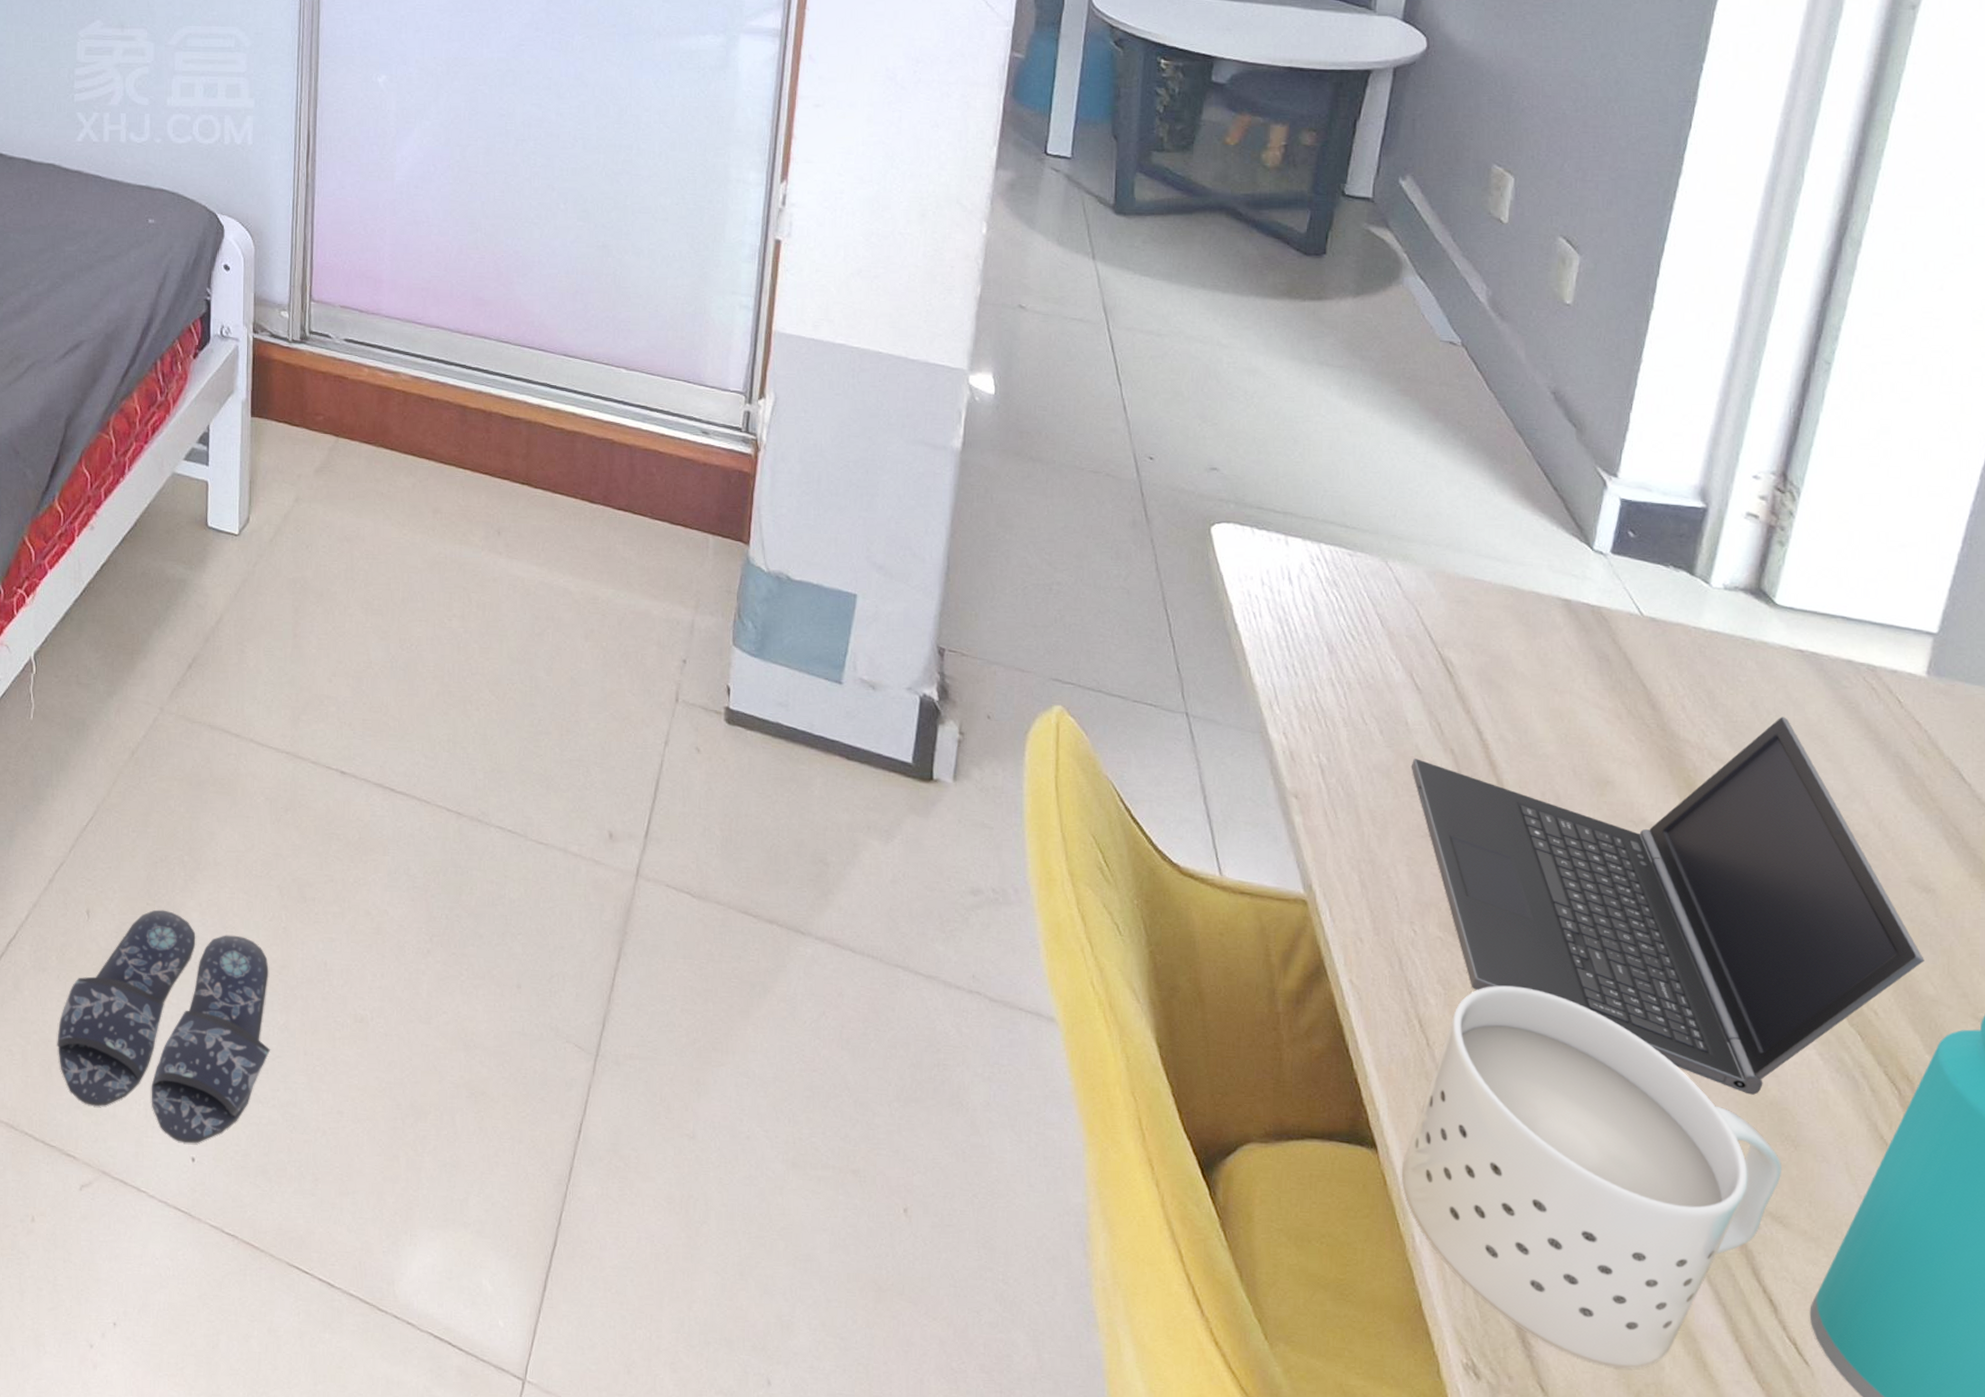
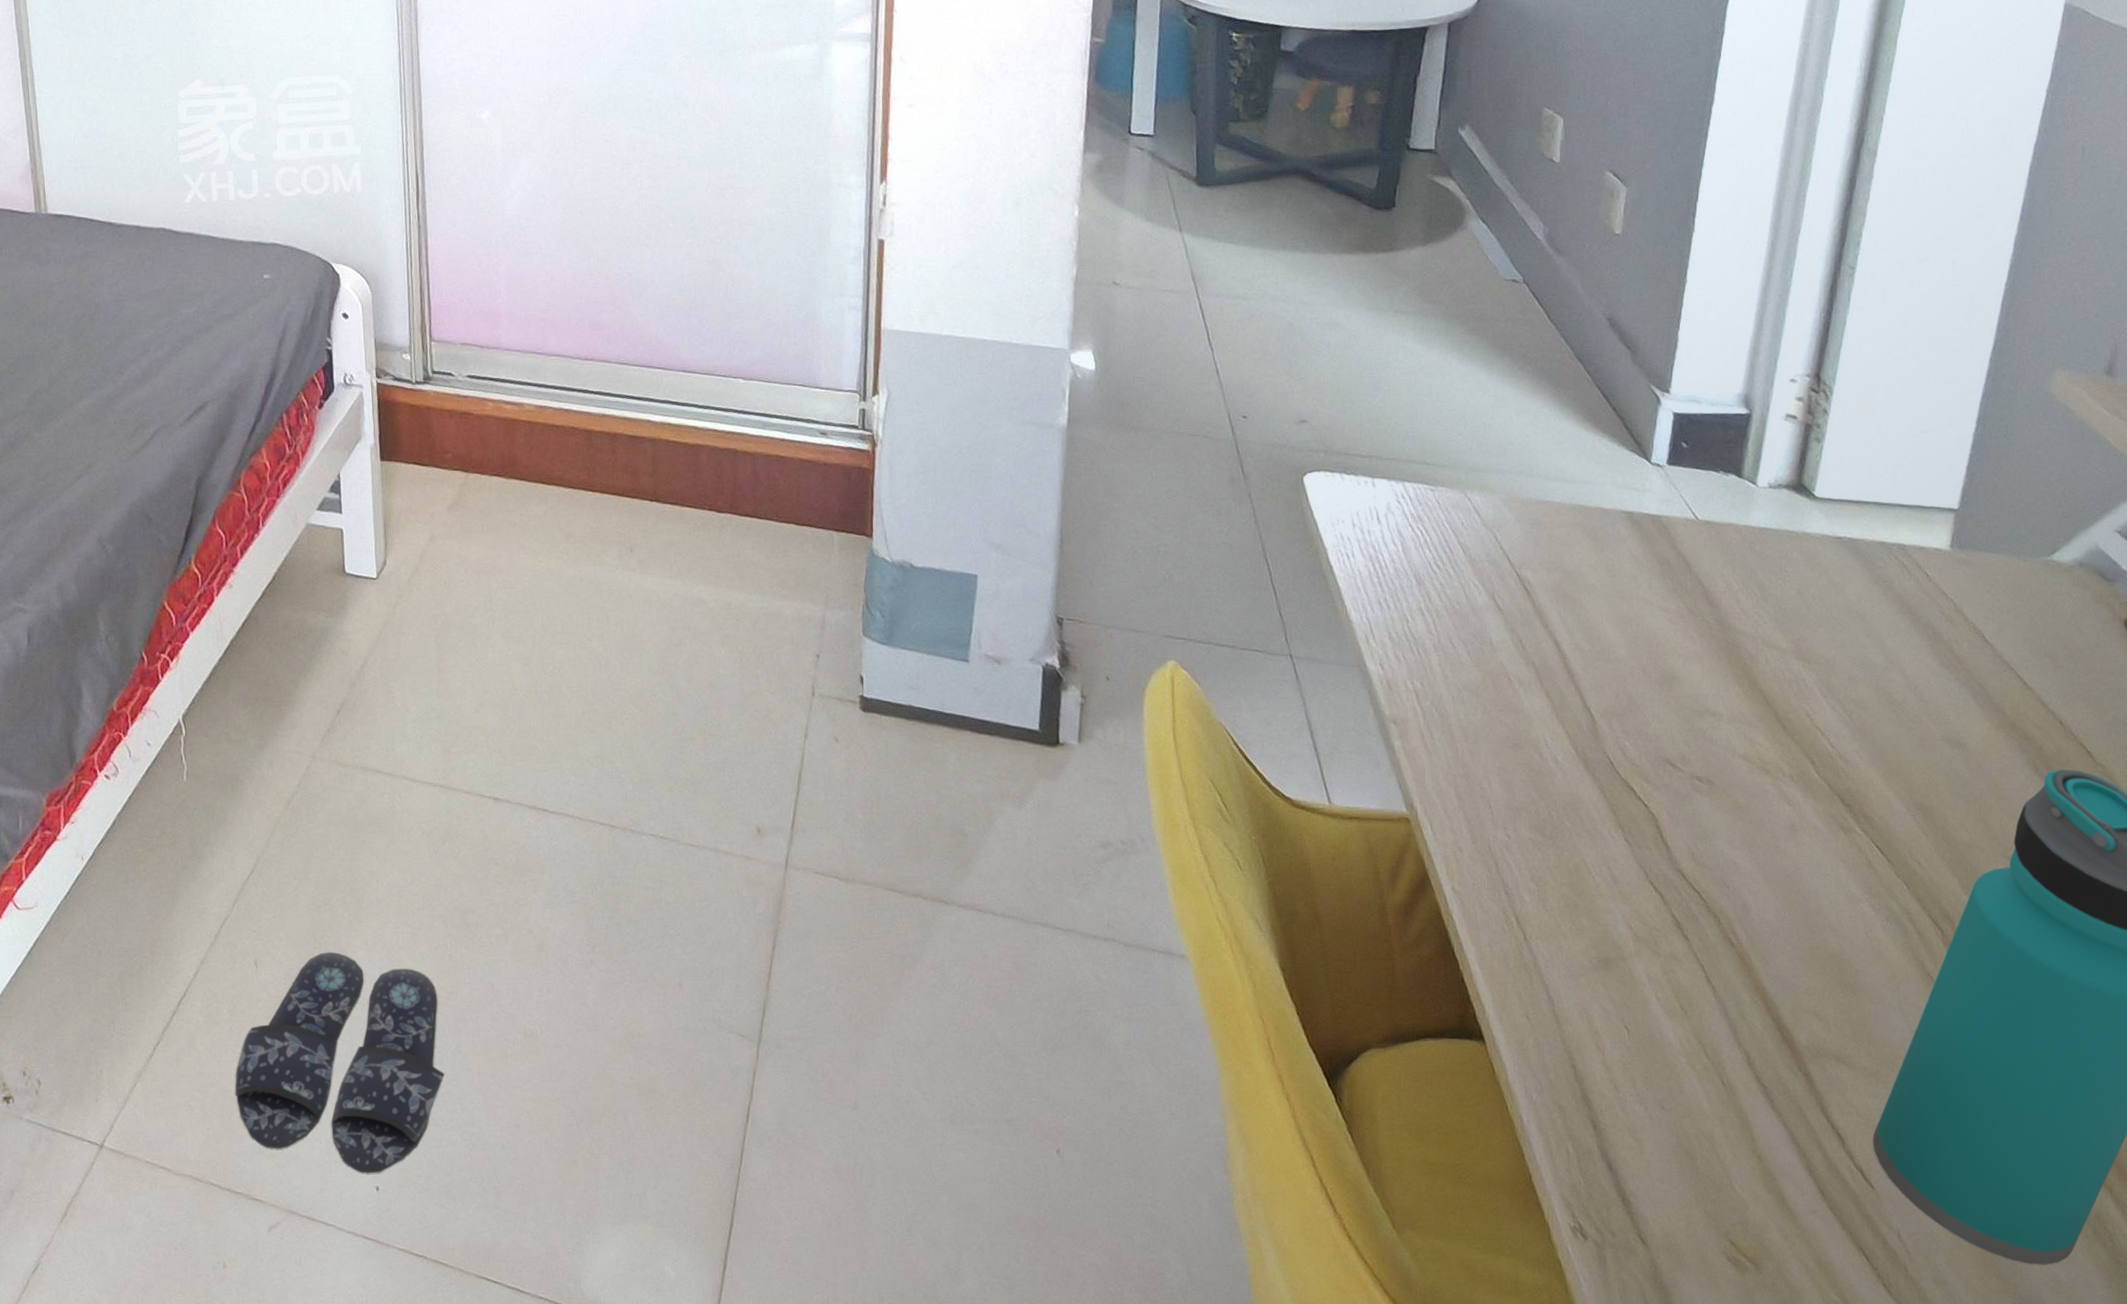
mug: present [1402,985,1783,1369] -> none [1508,875,1844,1213]
laptop computer: present [1411,717,1924,1095] -> none [1497,600,1959,950]

